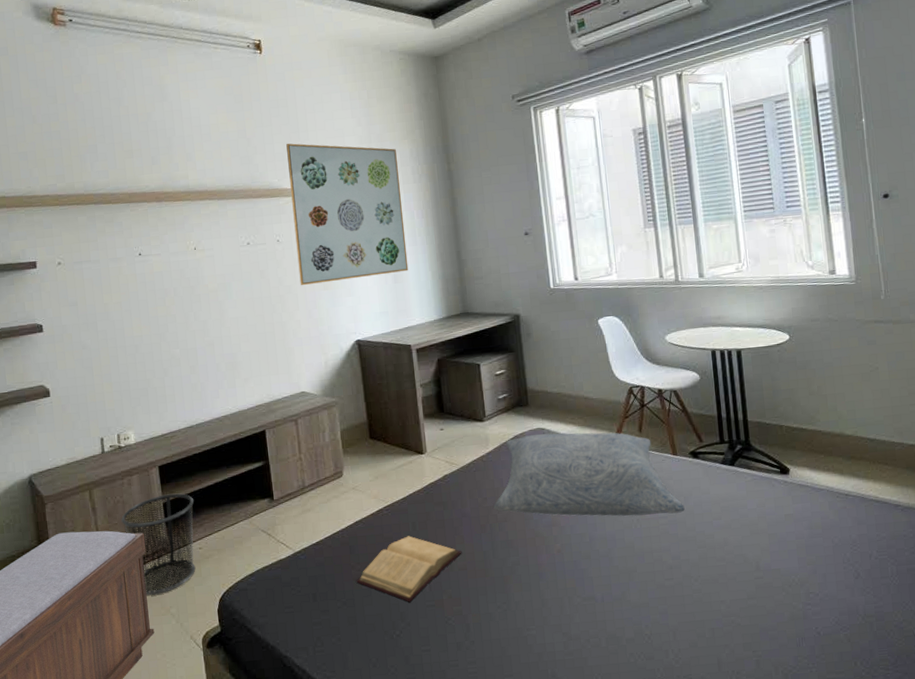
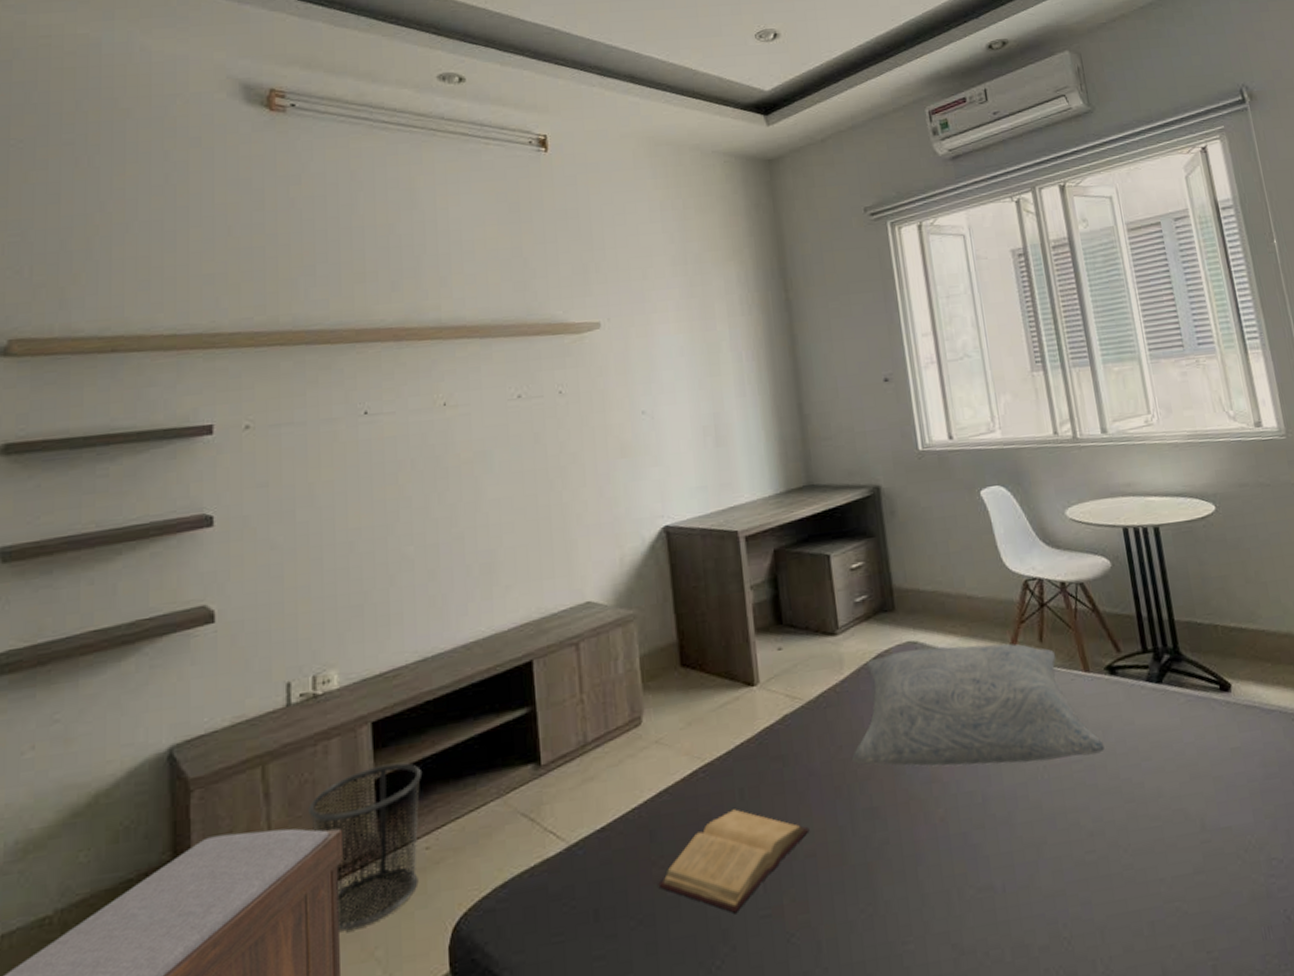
wall art: present [286,143,409,286] -> none [576,264,735,453]

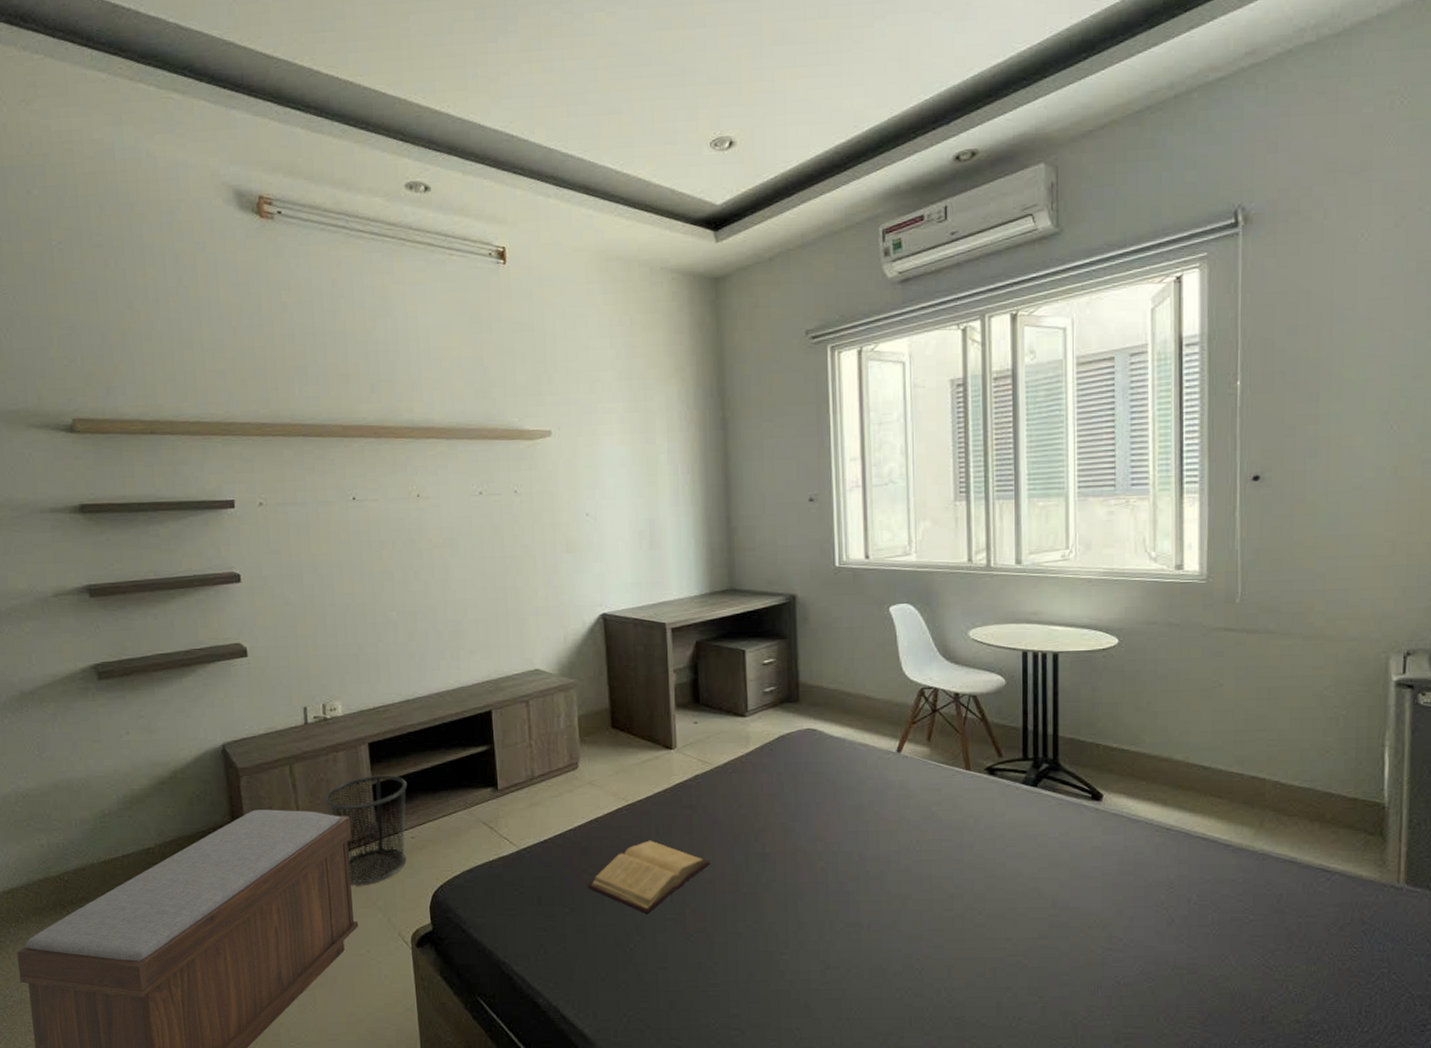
pillow: present [852,643,1104,767] -> none [751,735,974,836]

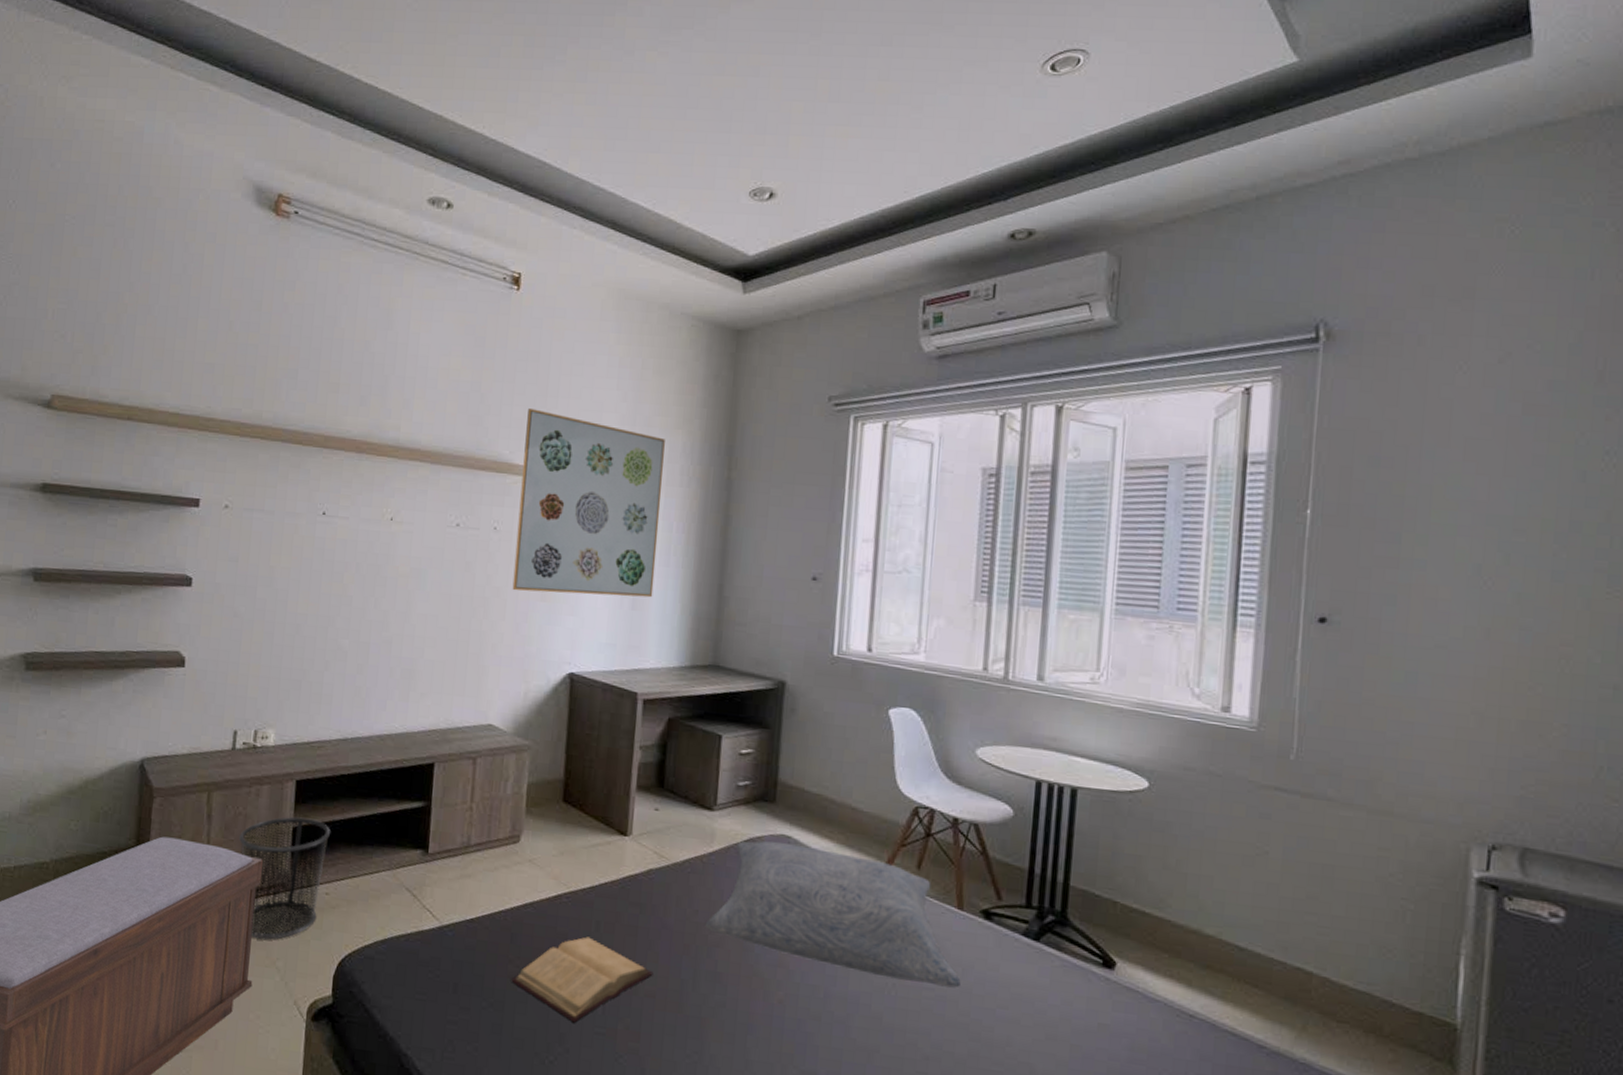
wall art: none [530,376,668,547] -> present [512,409,665,598]
pillow: none [751,735,974,836] -> present [706,841,961,988]

